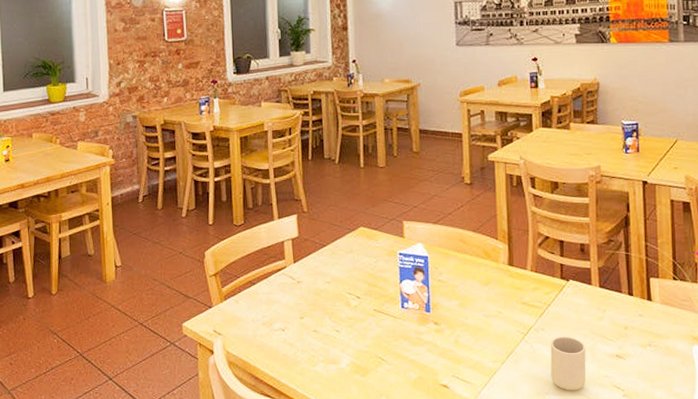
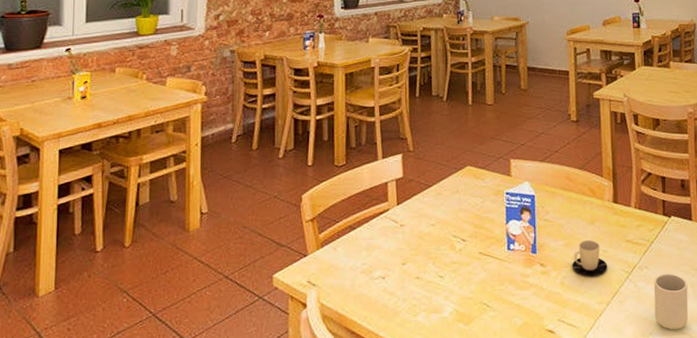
cup: none [466,301,503,336] -> present [572,240,608,277]

